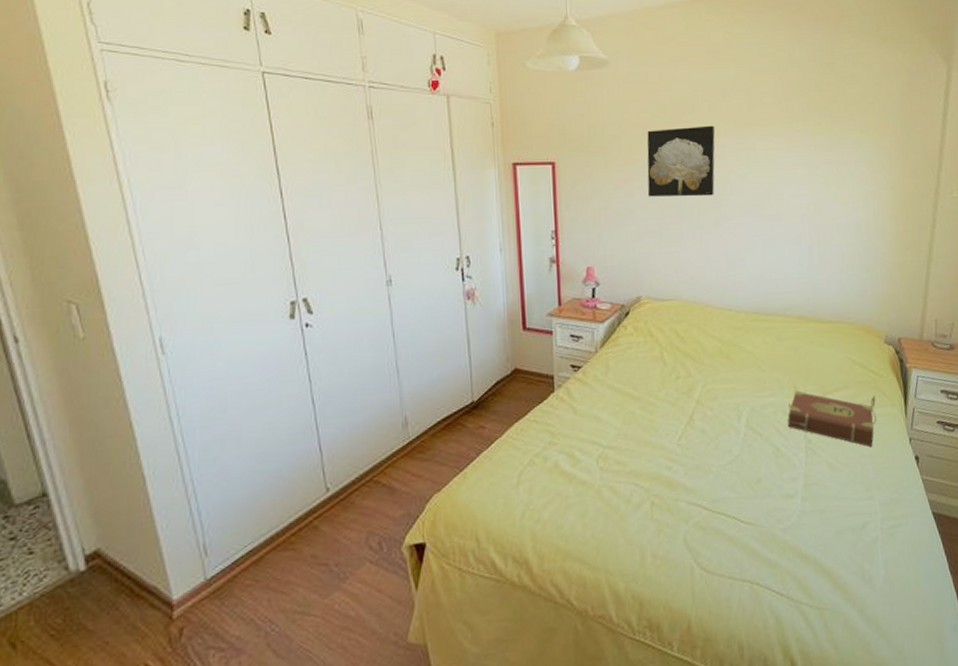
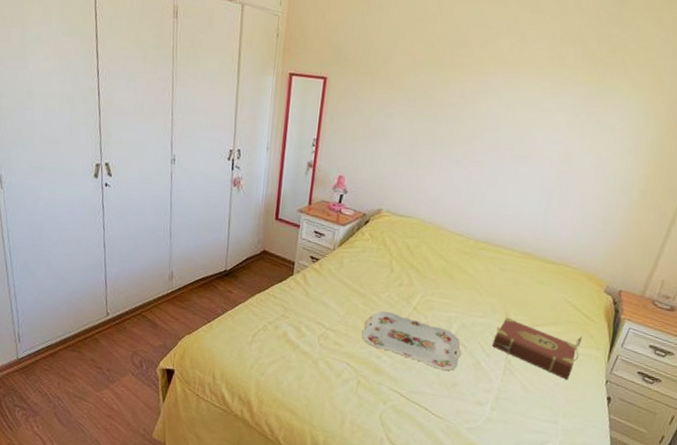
serving tray: none [645,411,758,467] -> present [362,311,462,371]
wall art: present [647,125,715,197] -> none [405,58,484,129]

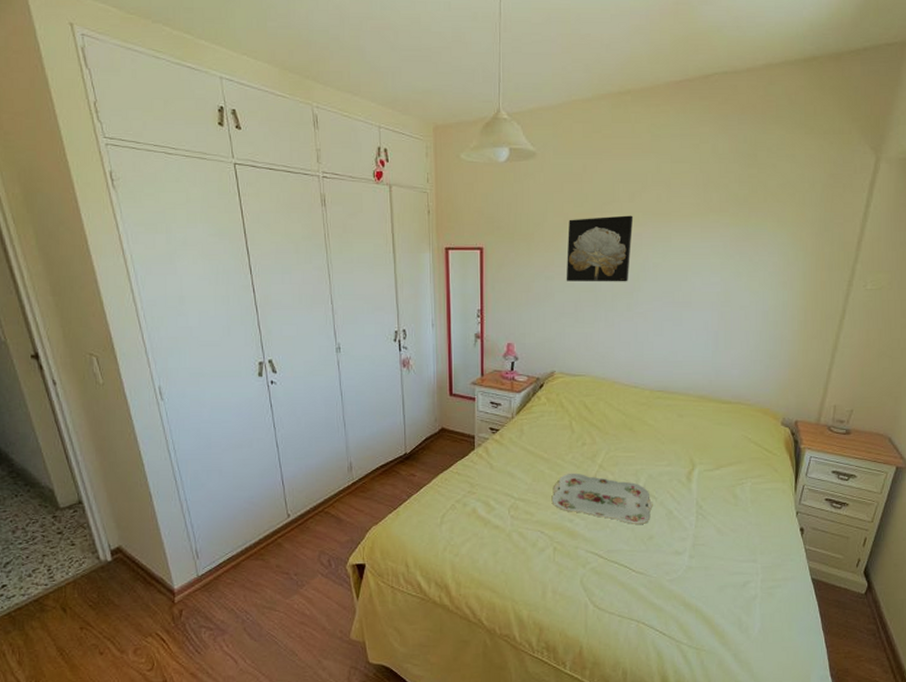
wall art: none [405,58,484,129] -> present [566,215,634,282]
book: present [492,317,582,380] -> none [682,462,767,517]

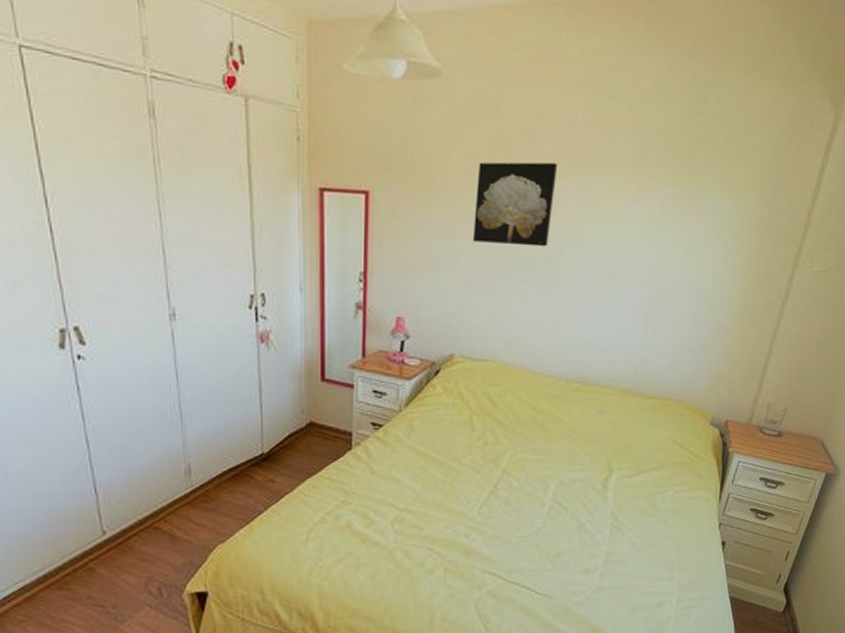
serving tray: present [551,473,653,524] -> none [444,478,563,539]

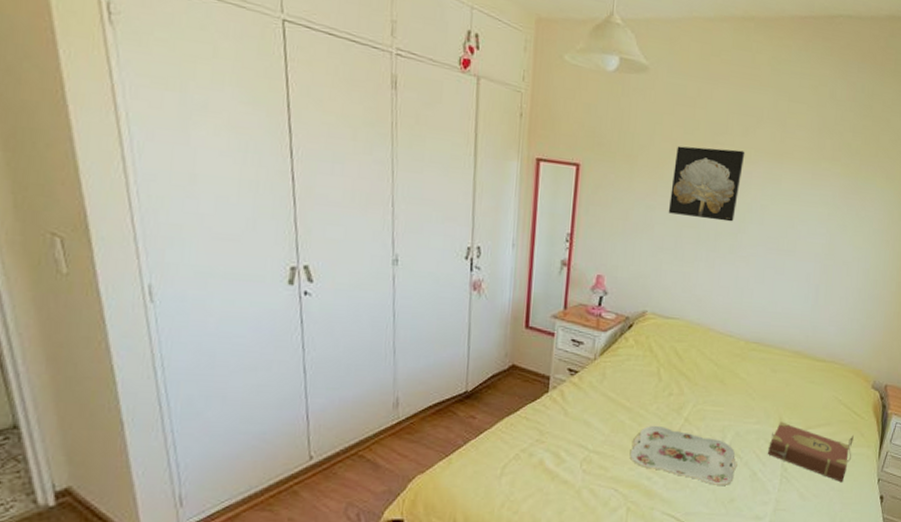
serving tray: none [444,478,563,539] -> present [630,425,738,485]
book: none [596,467,691,530] -> present [768,421,854,483]

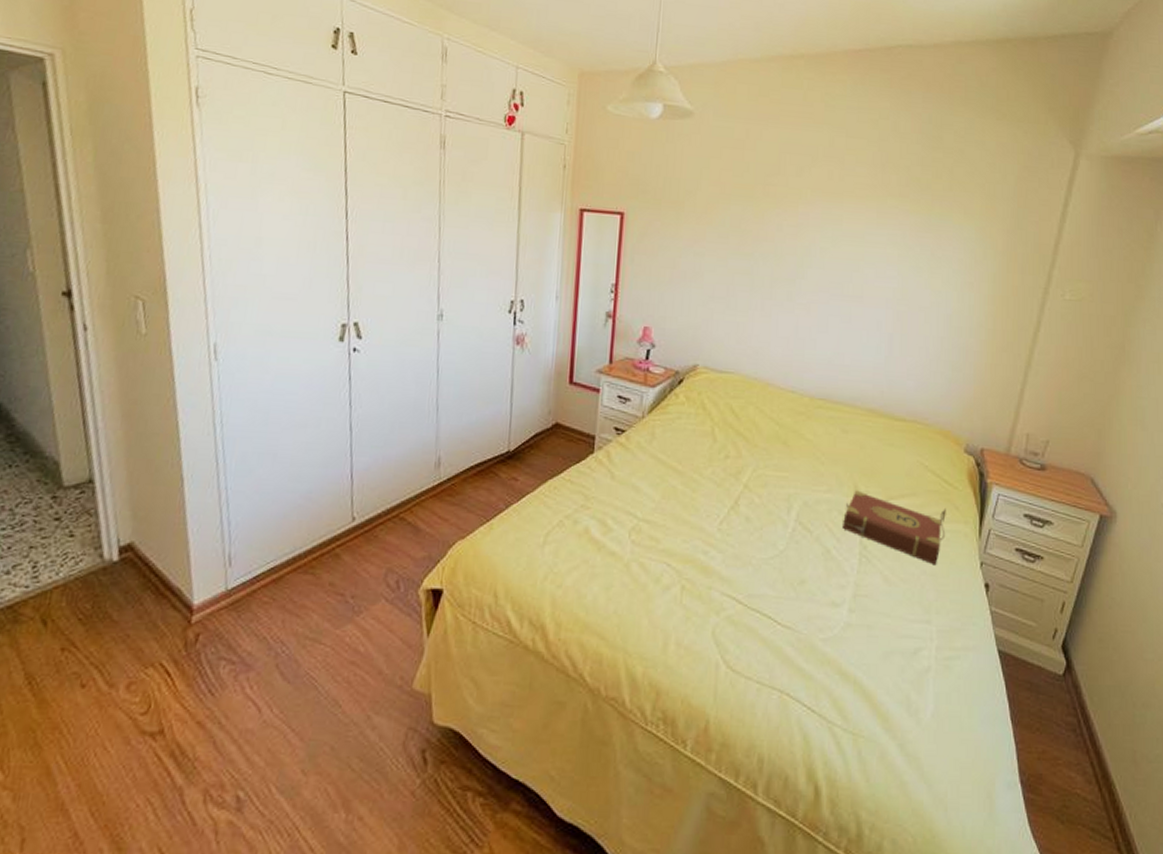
serving tray: present [630,425,738,485] -> none [683,491,807,564]
wall art: present [668,146,745,222] -> none [718,189,801,267]

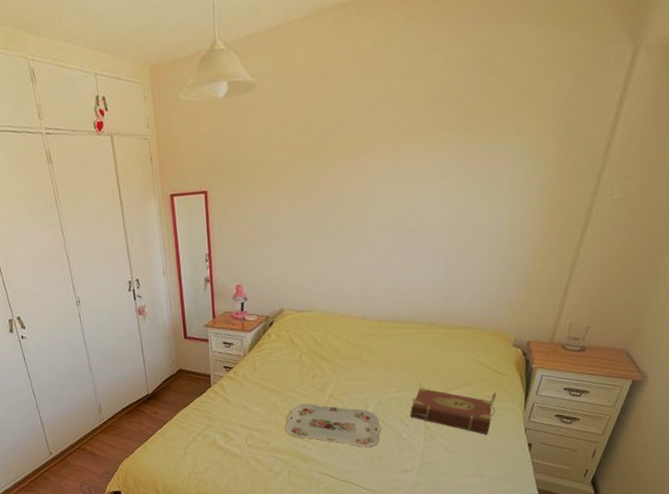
serving tray: none [683,491,807,564] -> present [285,403,382,447]

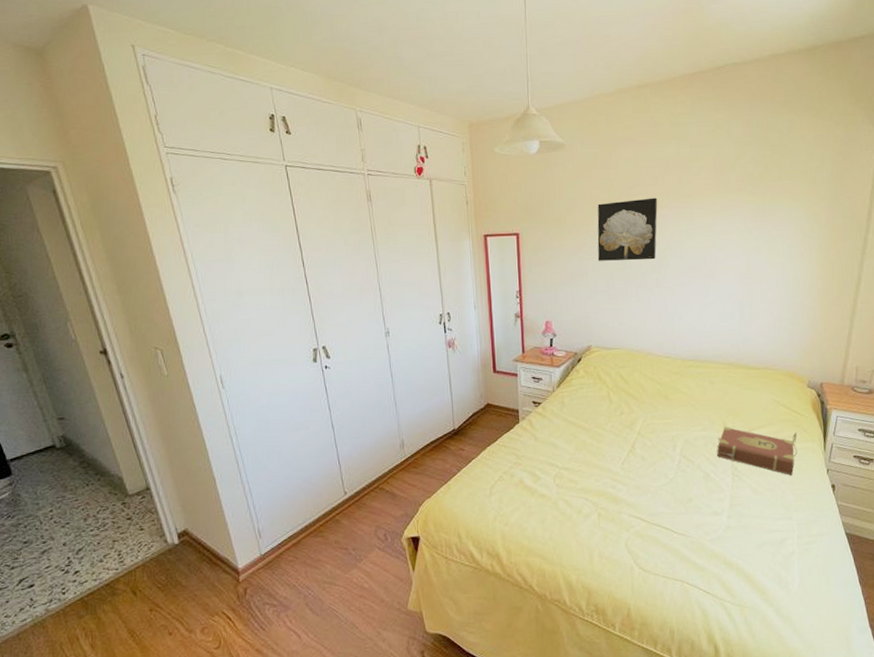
serving tray: present [285,403,382,447] -> none [594,441,691,488]
wall art: none [291,142,360,218] -> present [597,198,658,261]

